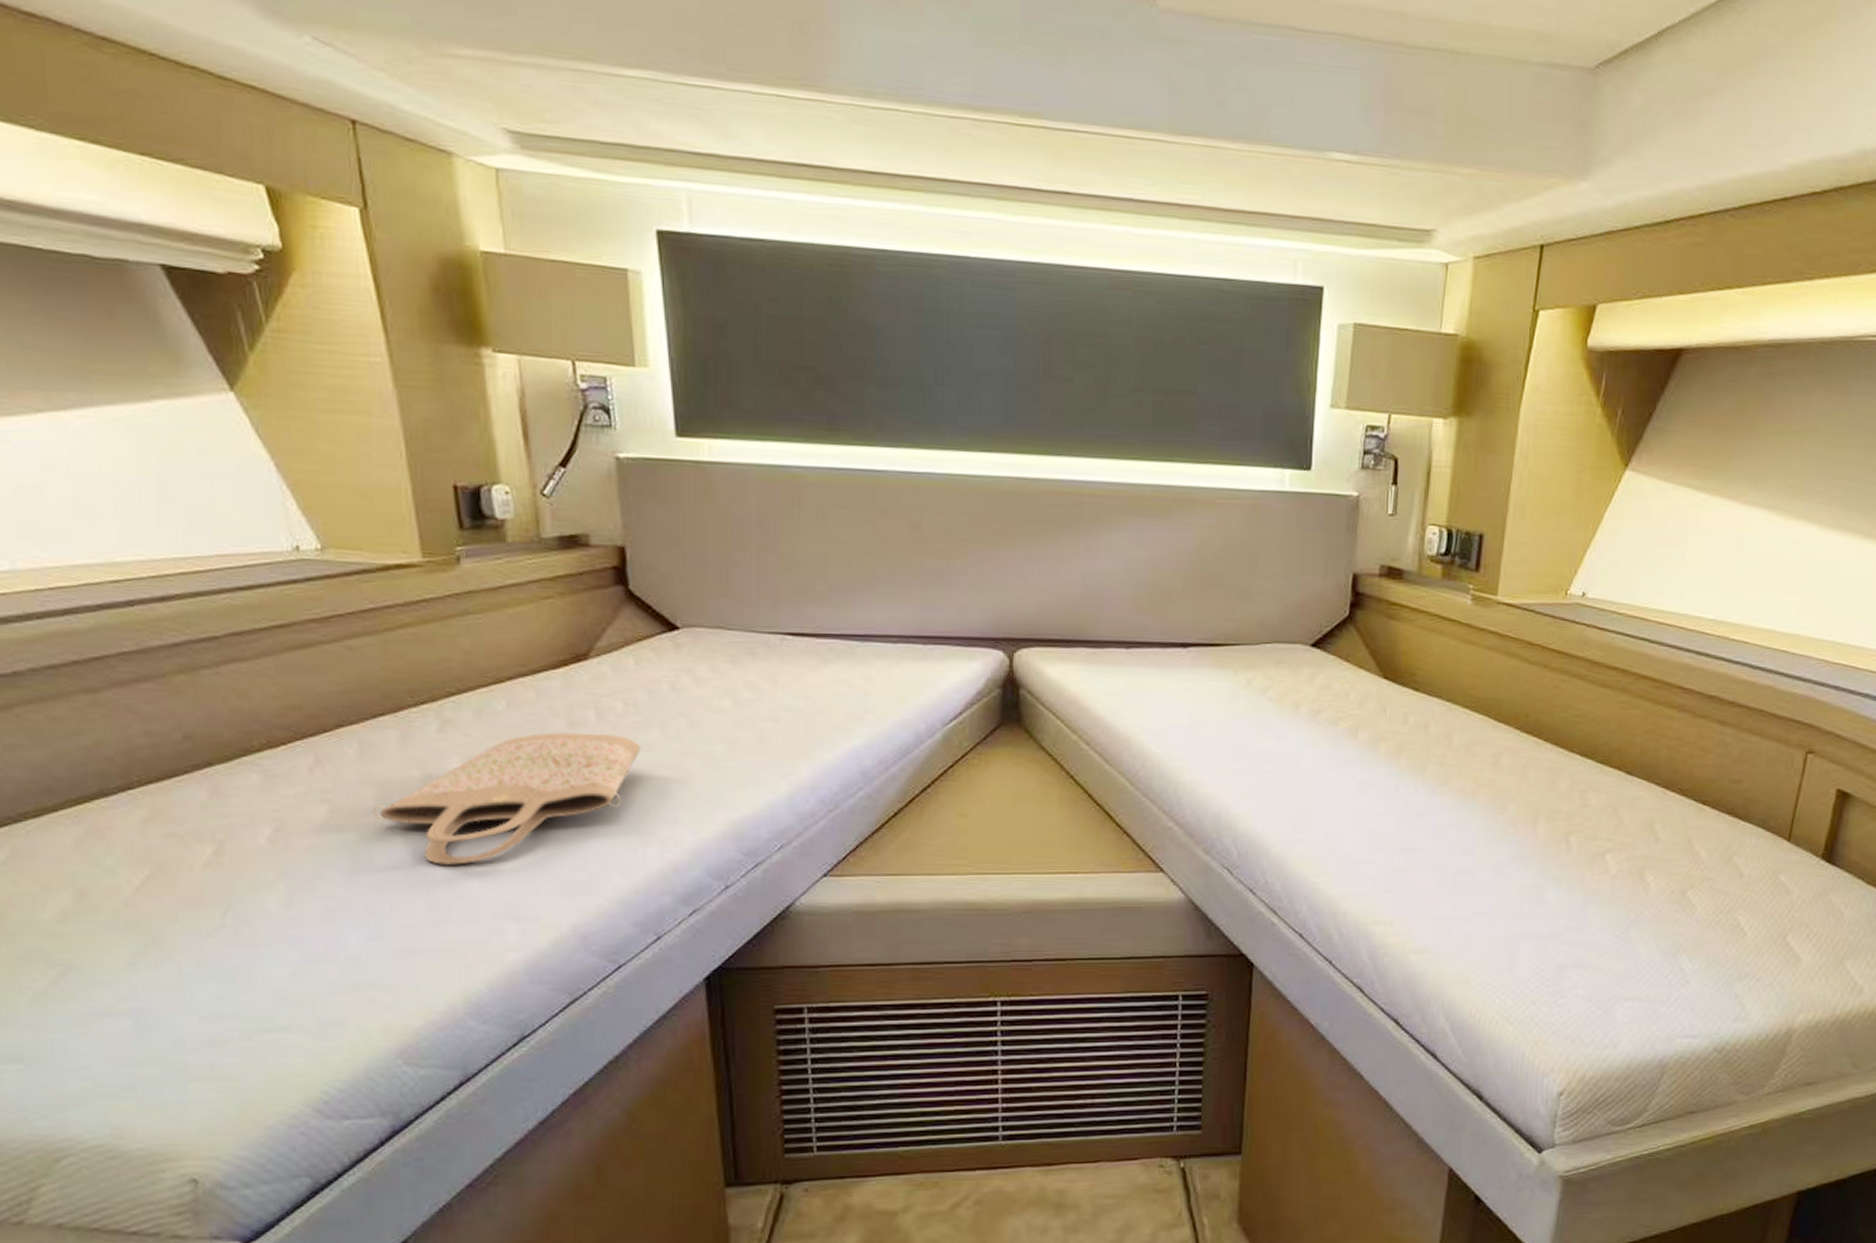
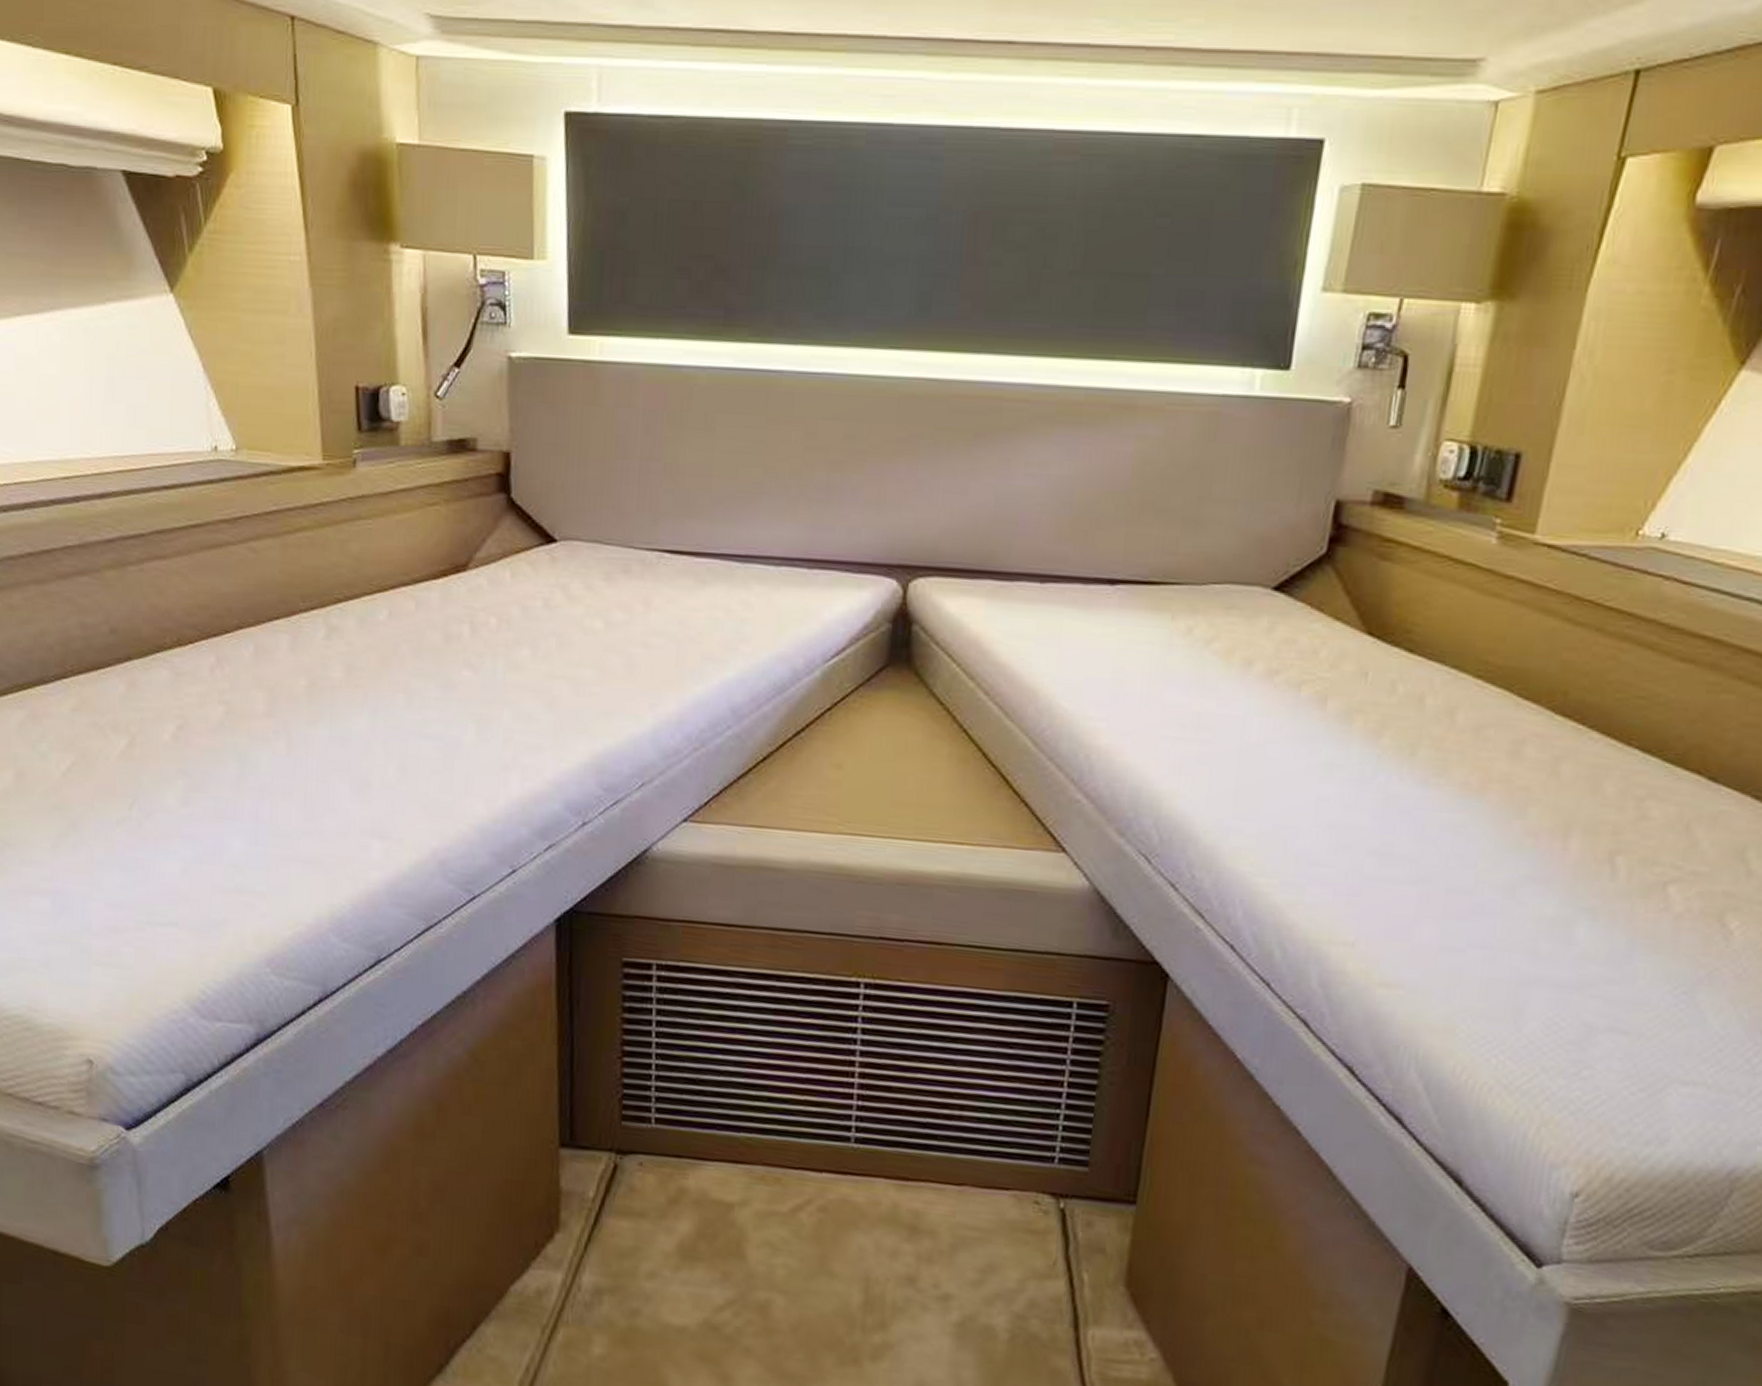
shopping bag: present [372,732,641,866] -> none [262,645,511,777]

